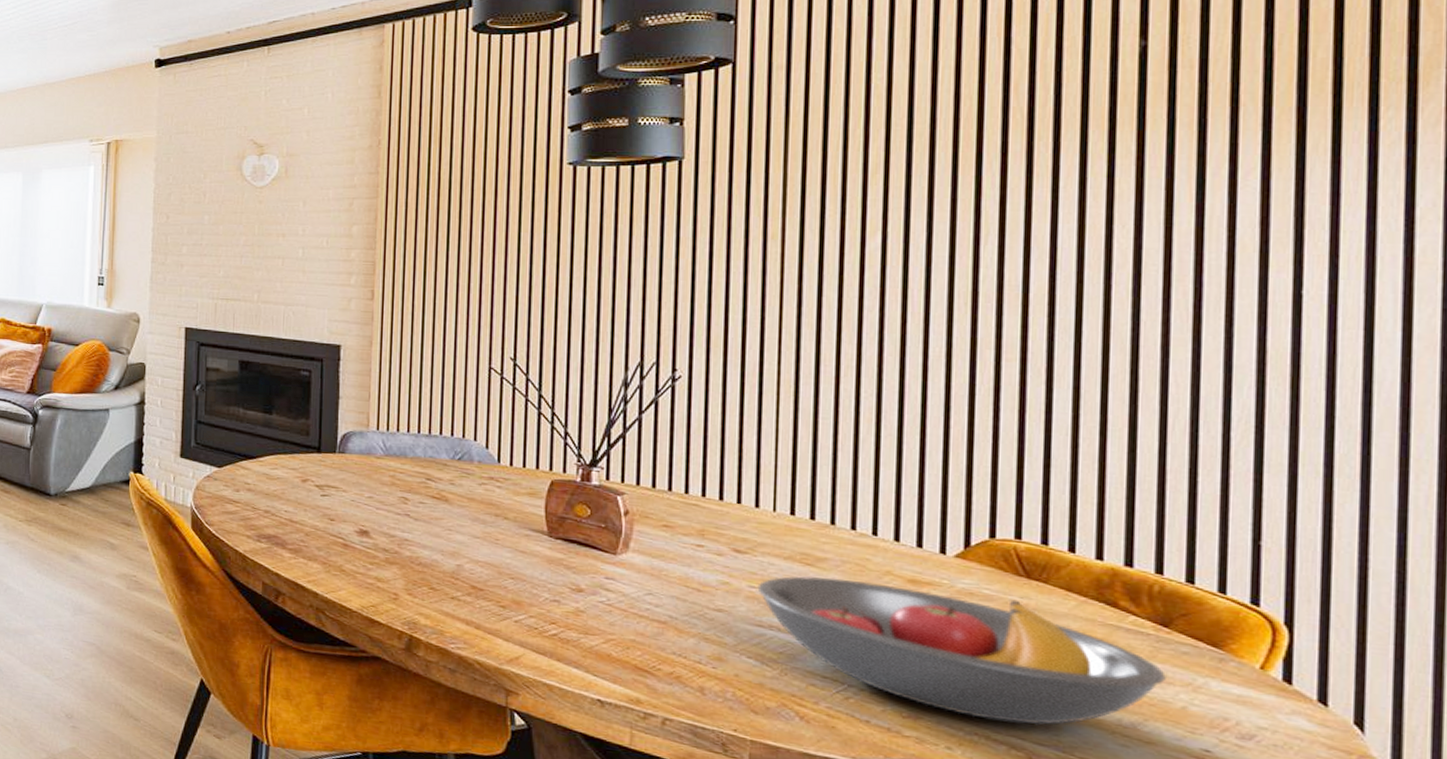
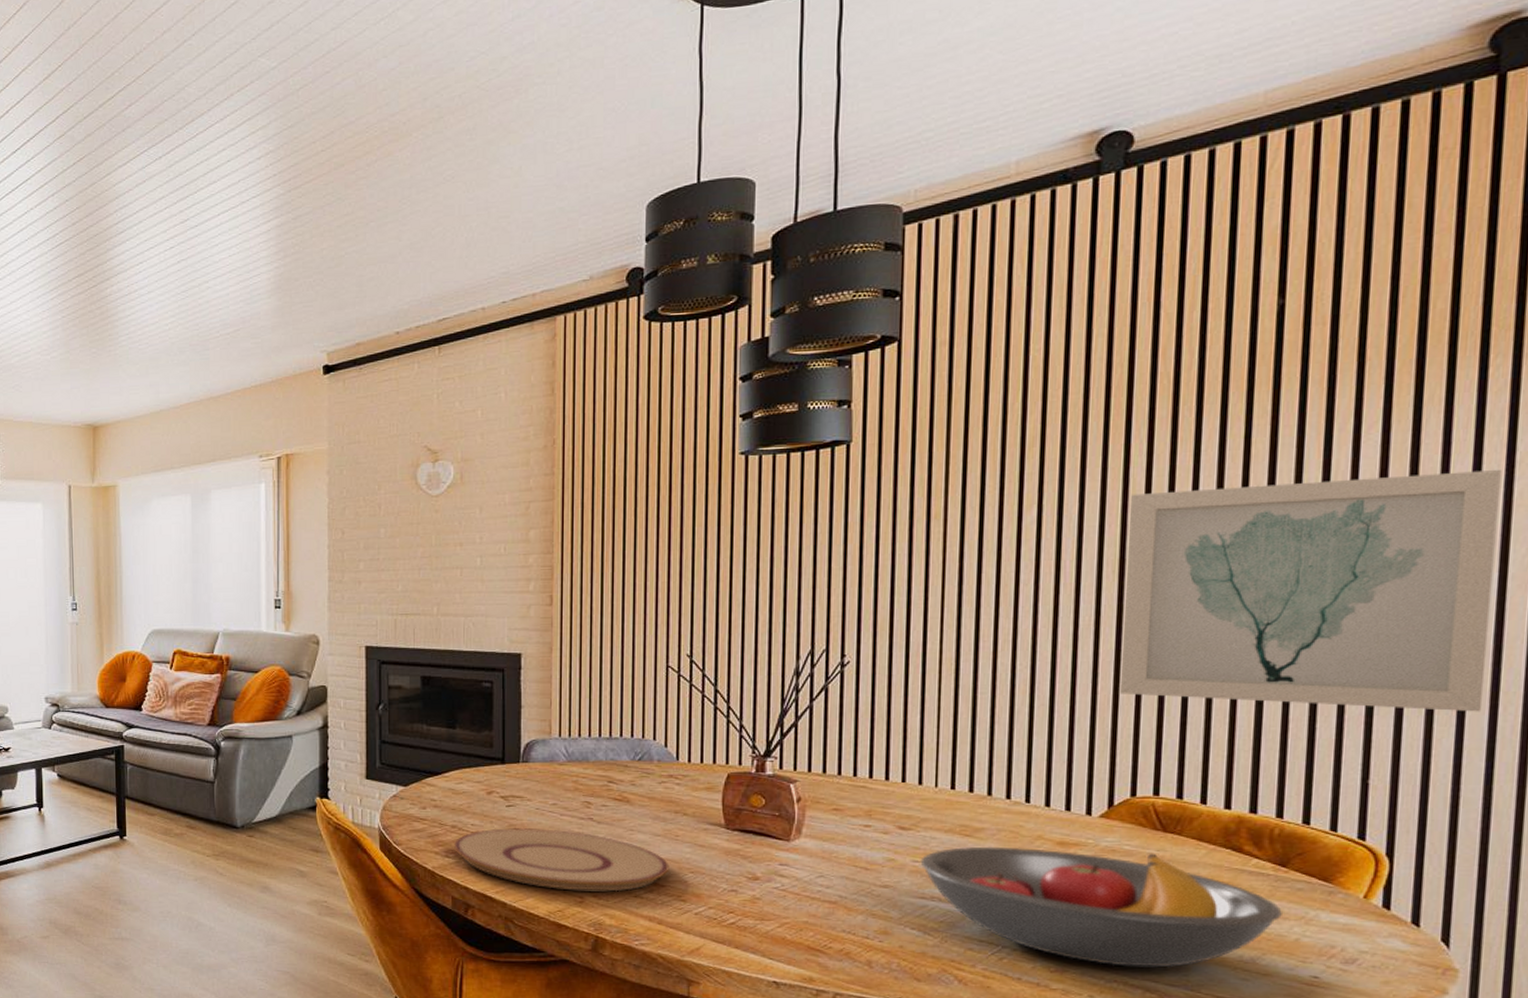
plate: none [265,516,489,592] -> present [453,827,670,892]
wall art: none [974,224,1400,479] -> present [1119,470,1501,712]

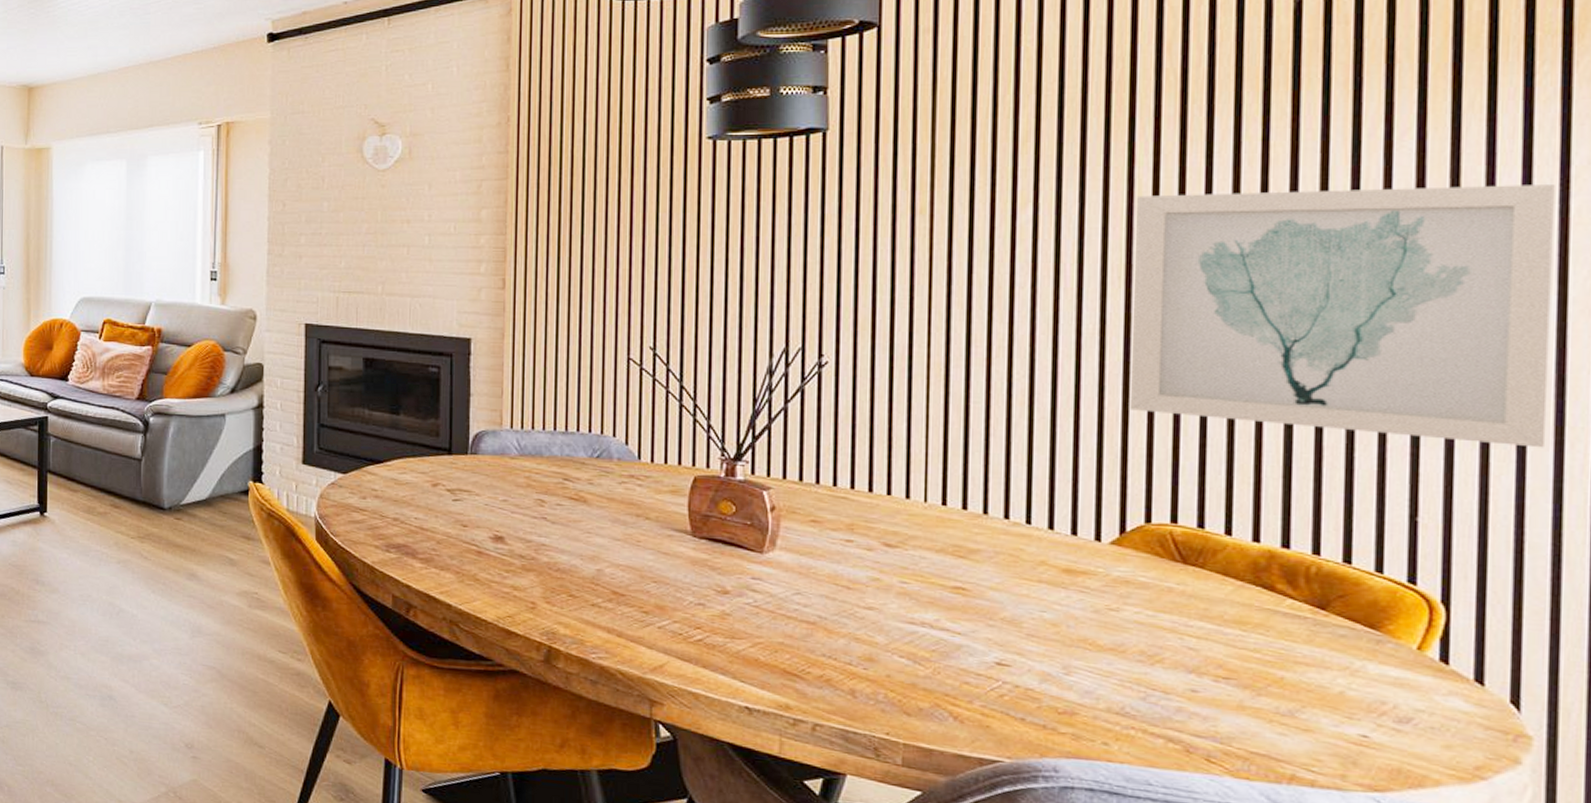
plate: present [453,827,670,892] -> none [394,523,630,599]
fruit bowl: present [920,846,1284,968] -> none [908,569,1325,717]

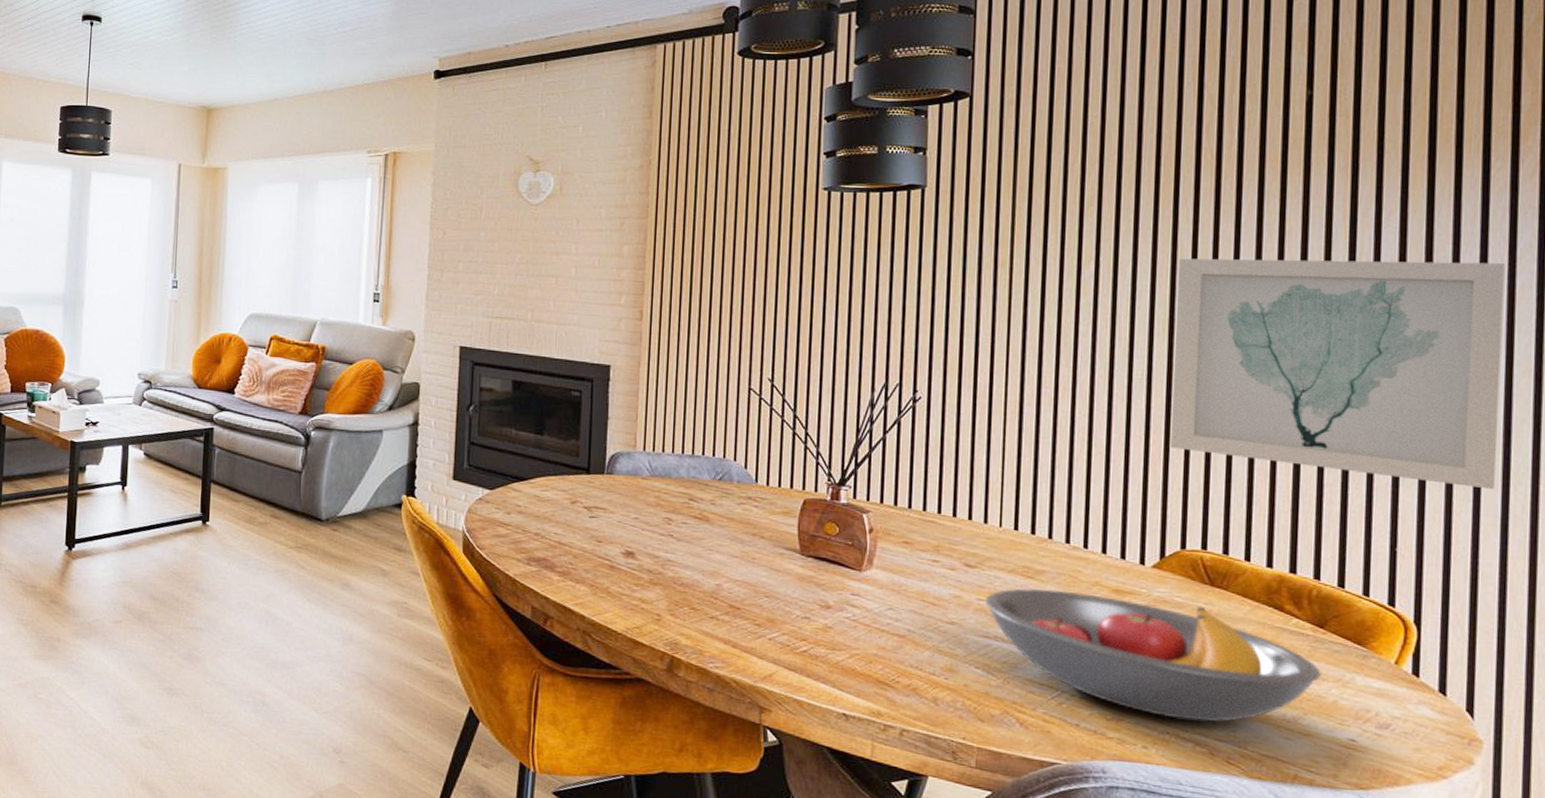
fruit bowl: none [908,569,1325,717] -> present [985,588,1323,723]

